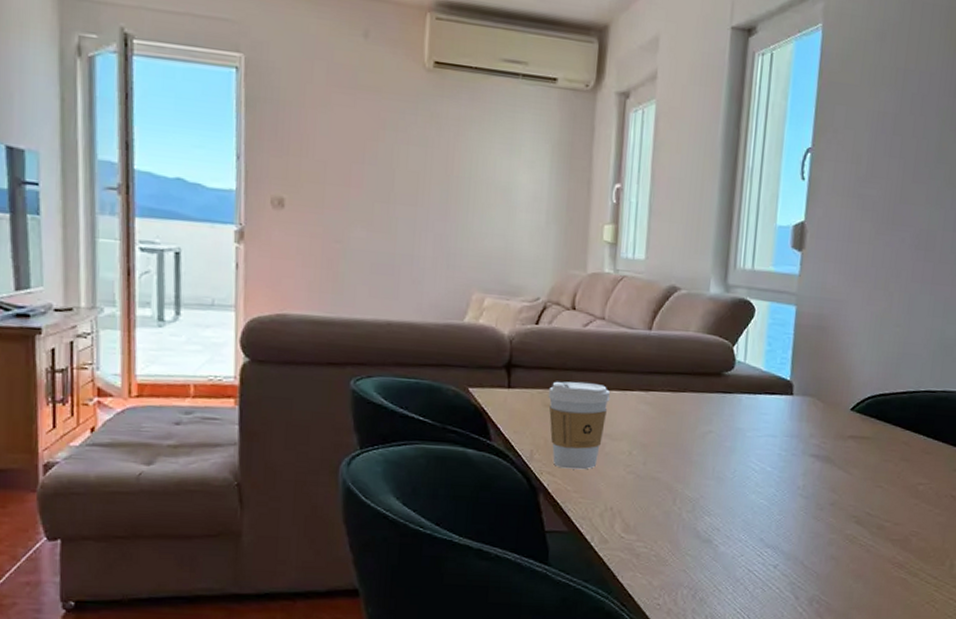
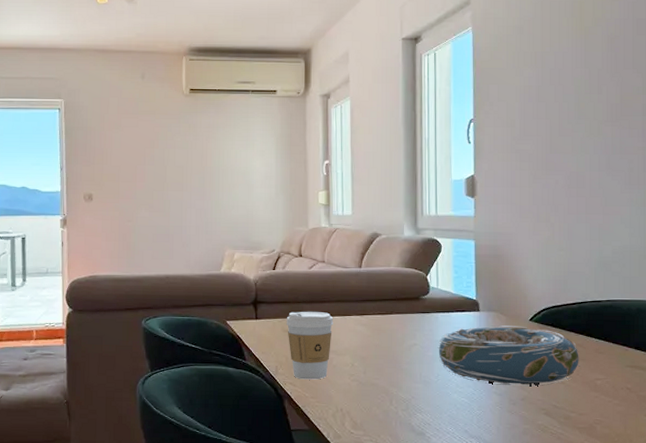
decorative bowl: none [737,413,903,490] -> present [437,325,580,387]

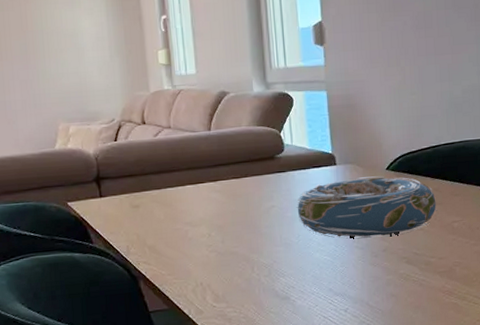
coffee cup: present [286,311,334,380] -> none [134,182,186,257]

